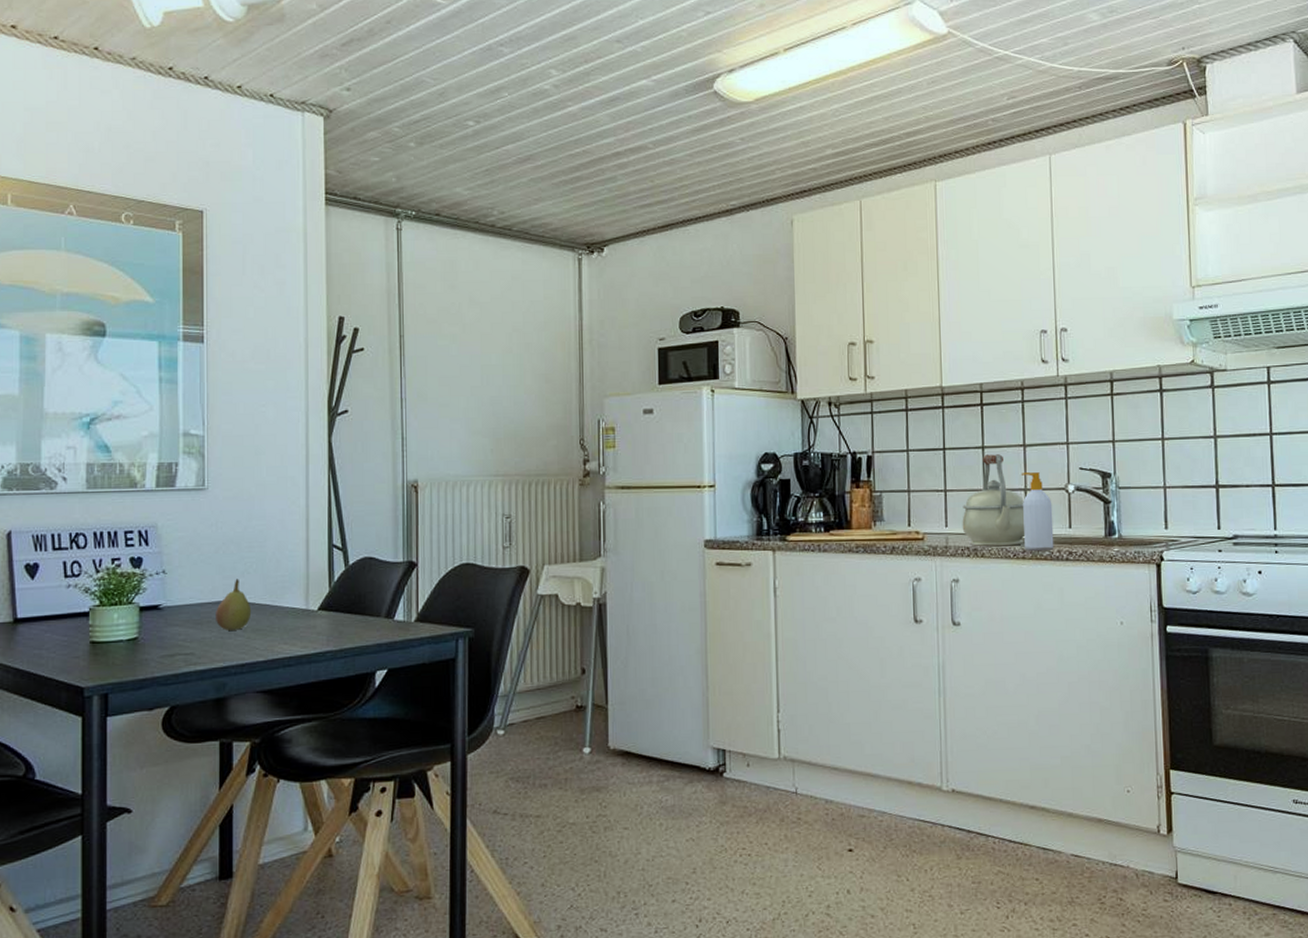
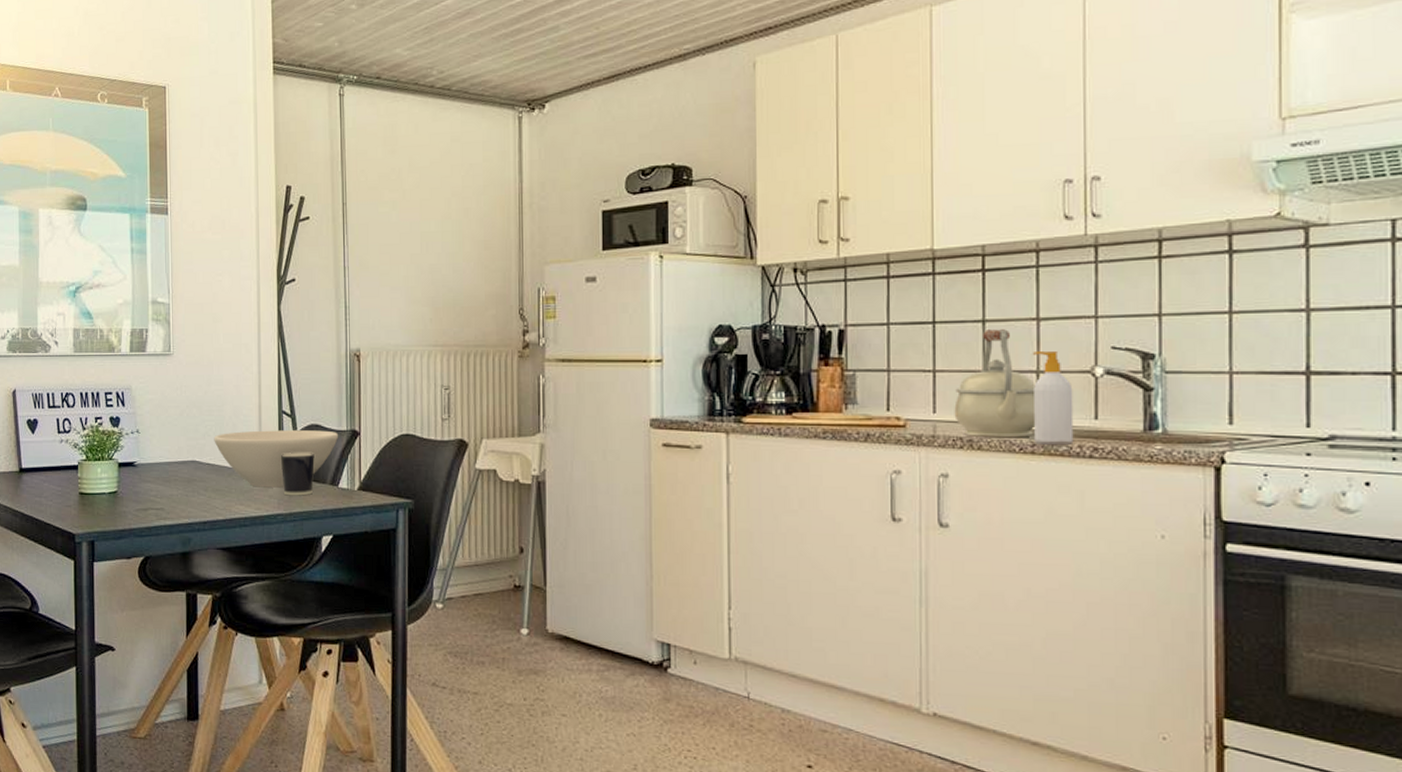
fruit: present [216,578,252,630] -> none [181,440,212,489]
bowl: none [254,563,395,625] -> present [214,430,339,488]
mug: none [330,586,368,632] -> present [280,452,315,496]

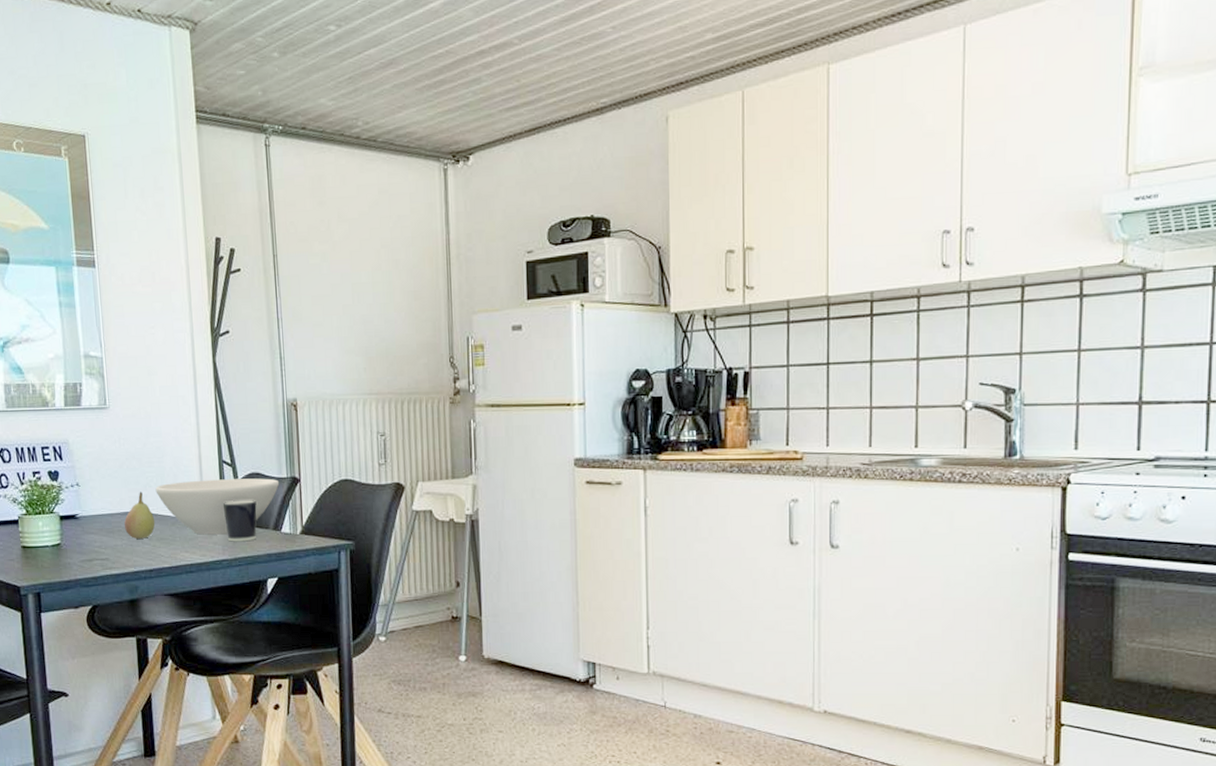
fruit: none [181,440,212,489] -> present [124,491,156,539]
kettle: present [954,329,1036,438] -> none [845,369,915,468]
soap bottle: present [1032,352,1074,446] -> none [912,388,946,473]

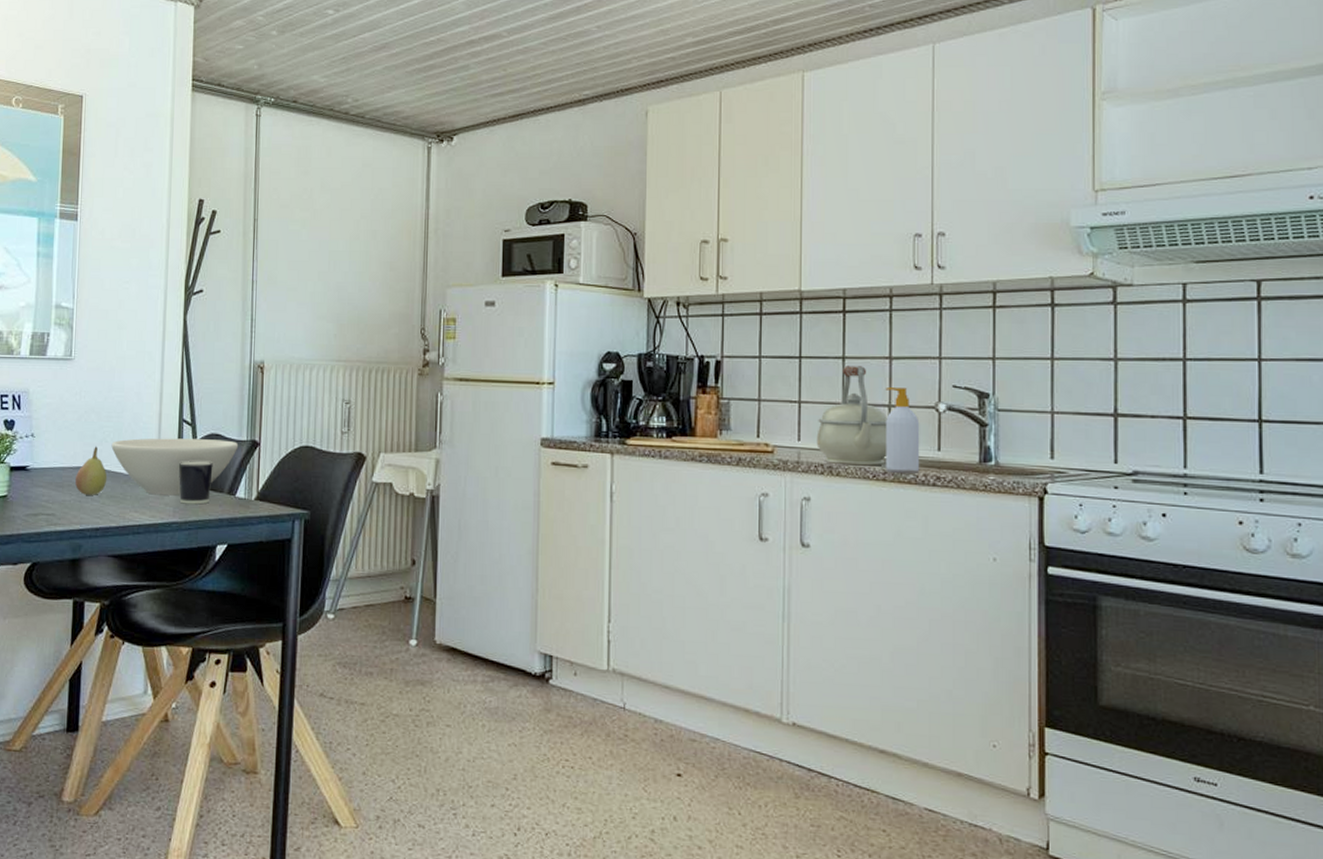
kettle: none [845,369,915,468] -> present [816,366,888,466]
soap bottle: none [912,388,946,473] -> present [885,388,920,475]

